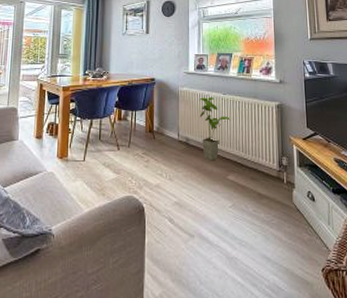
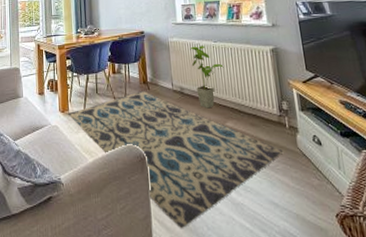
rug: none [66,139,279,284] -> present [68,90,283,229]

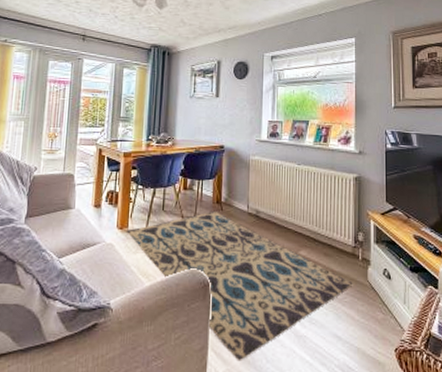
house plant: present [190,46,224,109] -> none [271,167,304,235]

